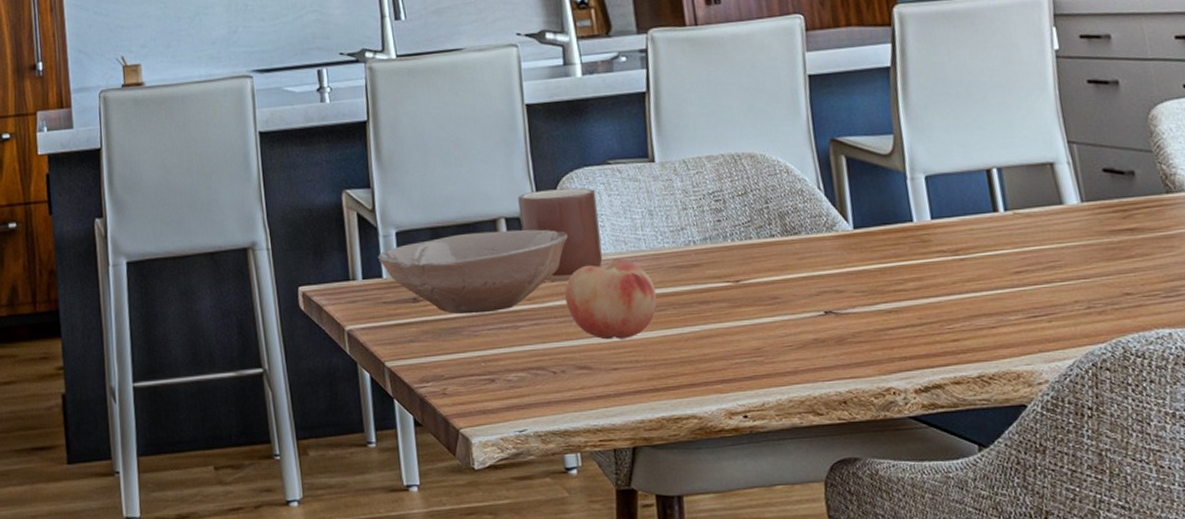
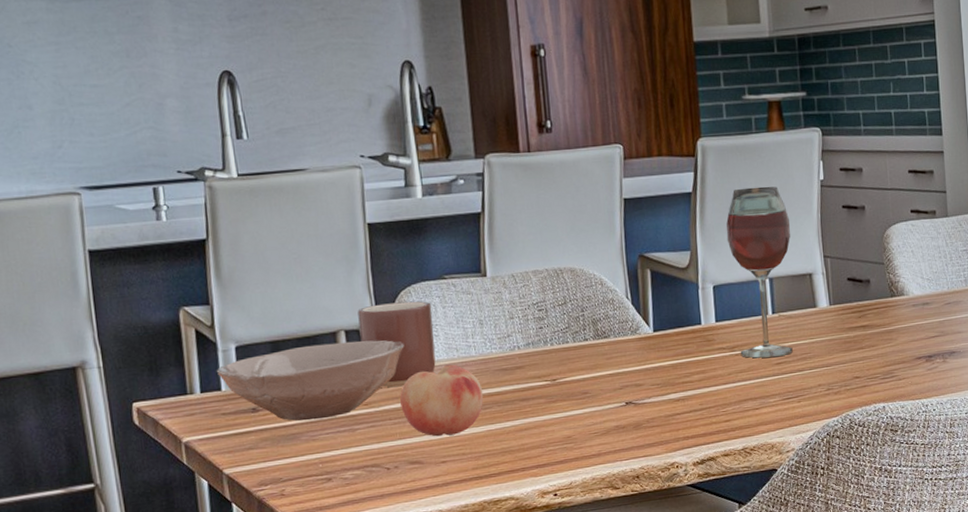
wineglass: none [935,58,1036,265] -> present [725,186,793,359]

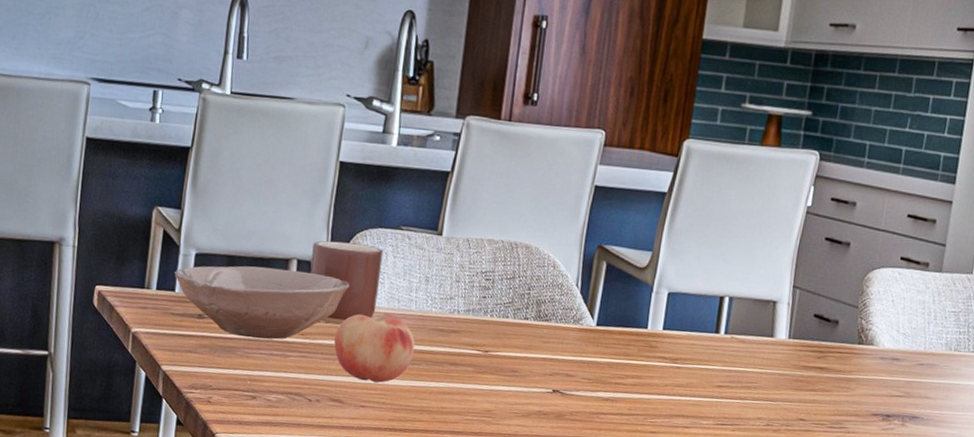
wineglass: present [725,186,793,359] -> none [681,198,765,380]

